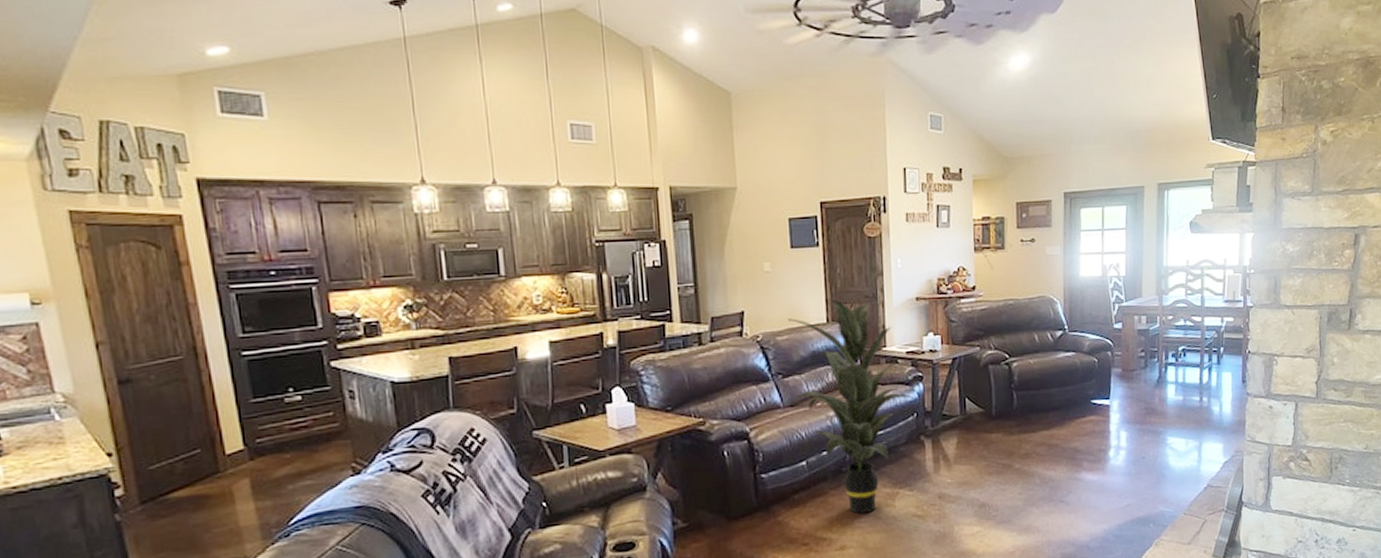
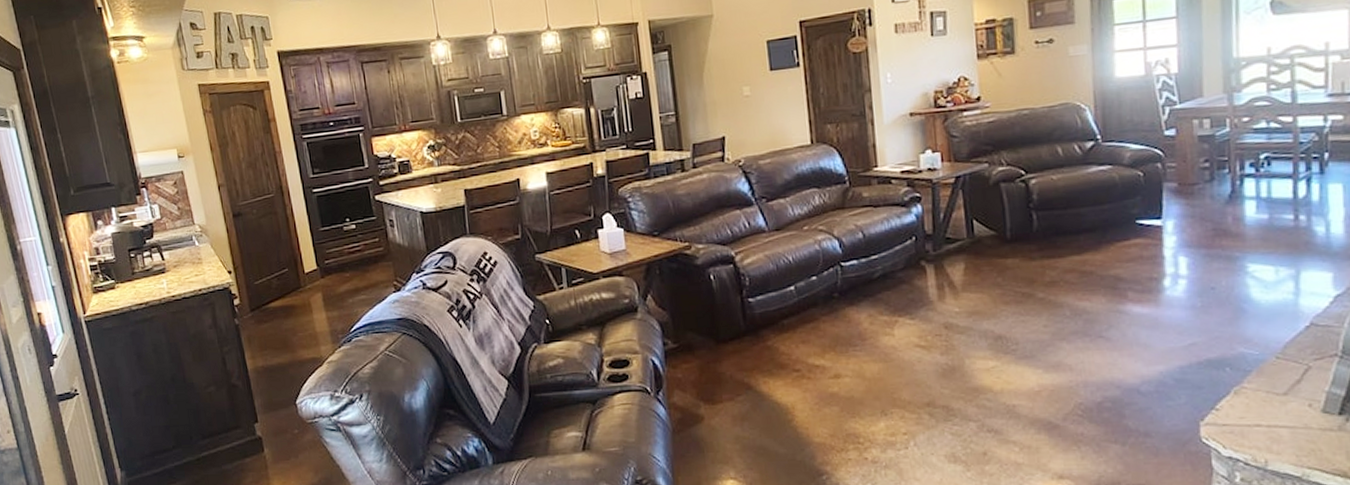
indoor plant: present [788,299,919,514] -> none [770,119,917,341]

